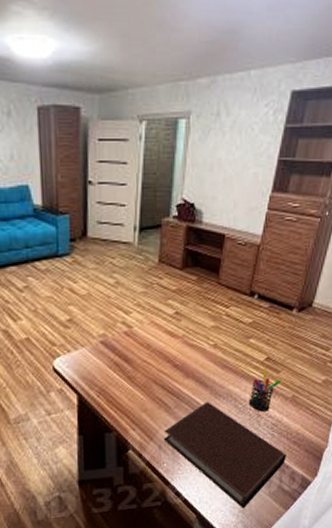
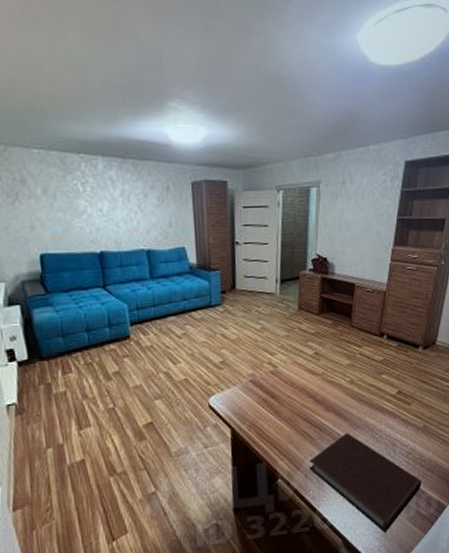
pen holder: present [248,369,281,412] -> none [384,402,413,441]

